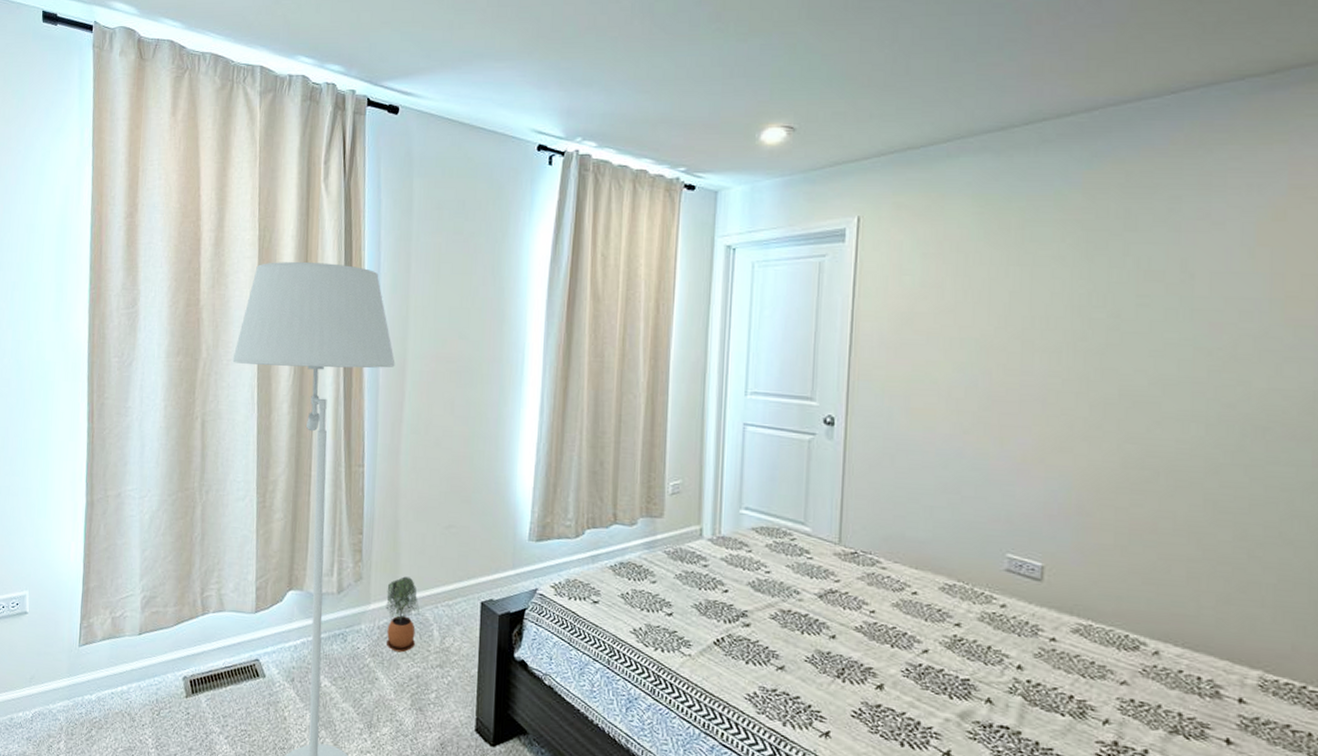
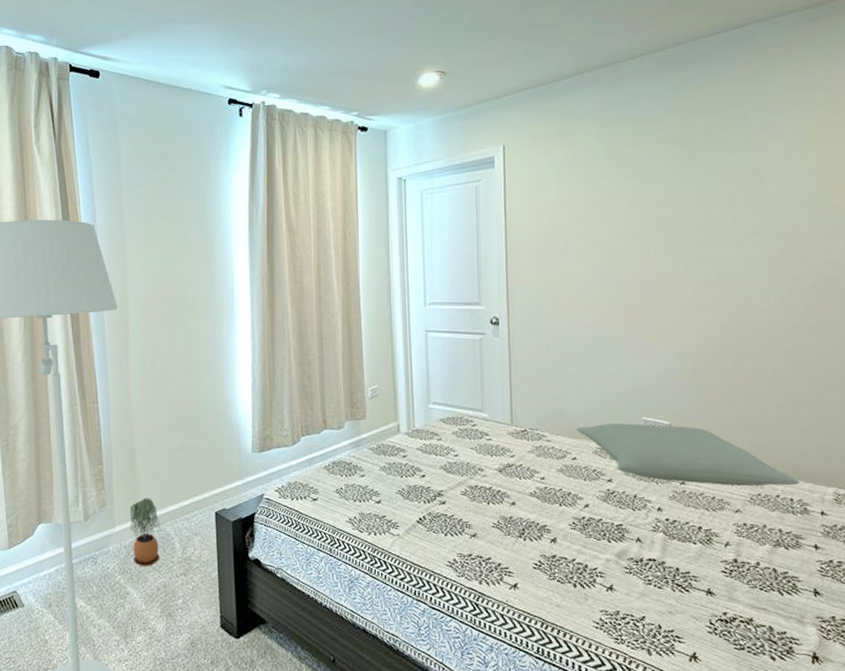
pillow: none [920,556,1212,661] -> present [576,423,800,486]

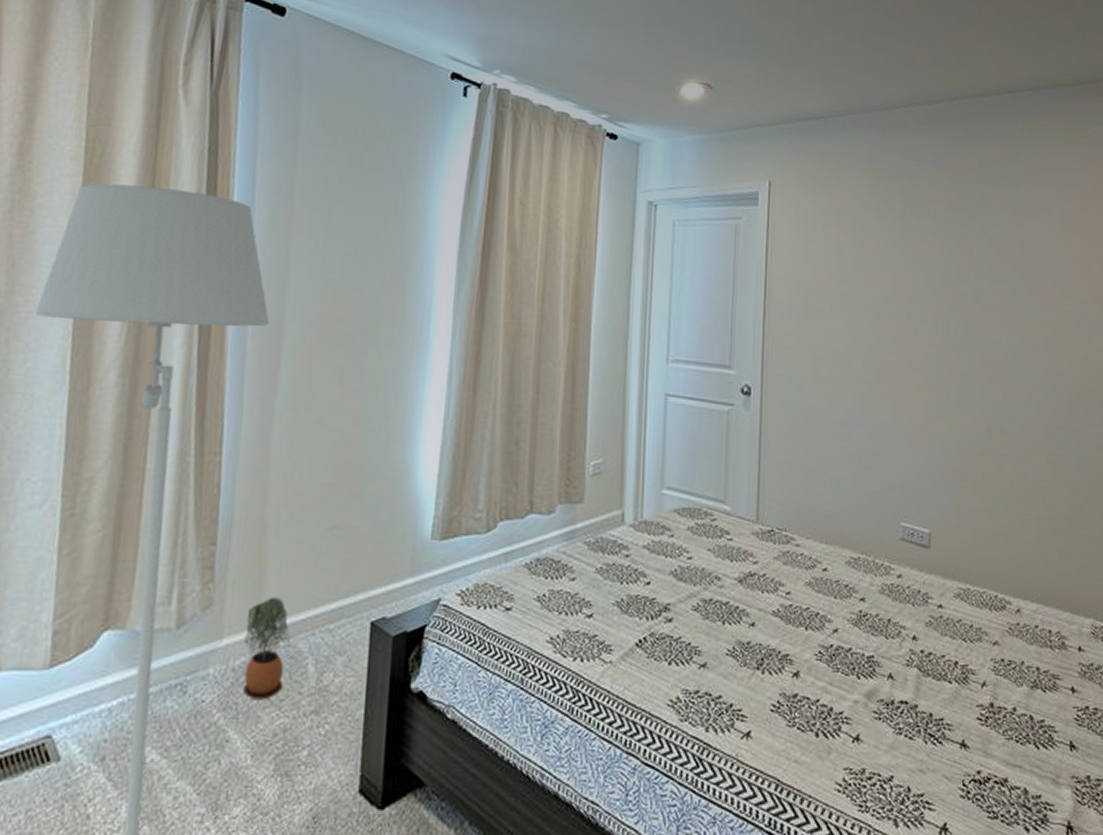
pillow: present [576,423,800,486] -> none [829,528,1058,615]

